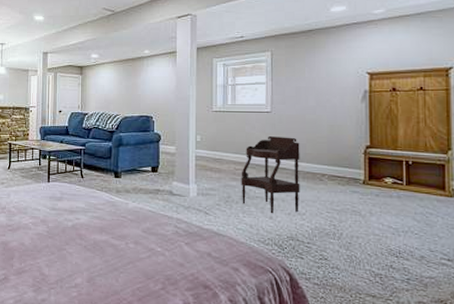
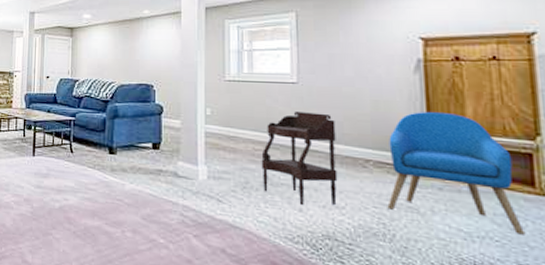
armchair: none [337,134,436,228] -> present [387,112,524,235]

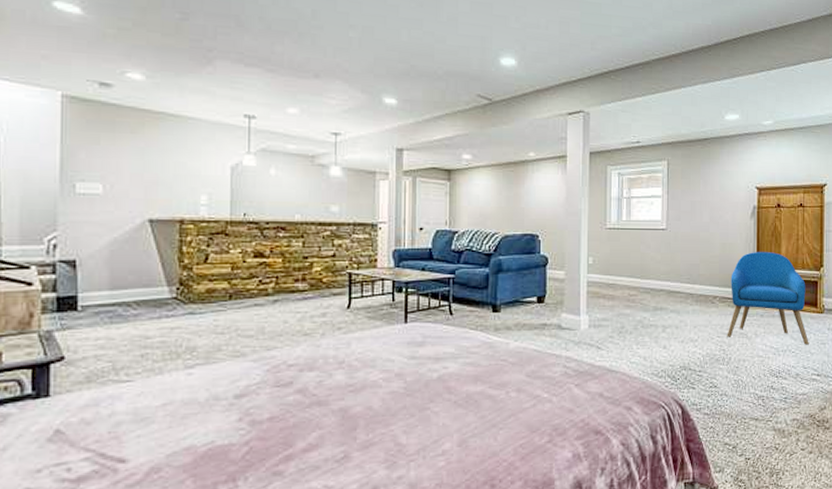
side table: present [261,112,338,206] -> none [635,257,694,343]

